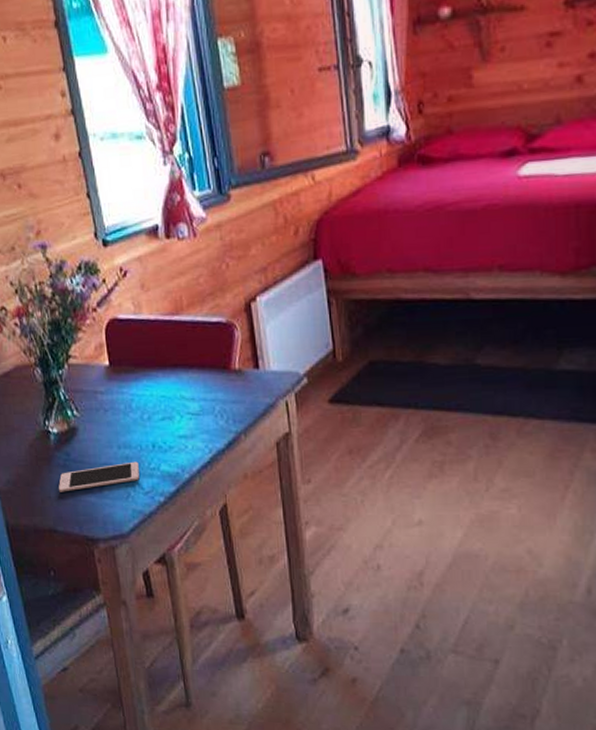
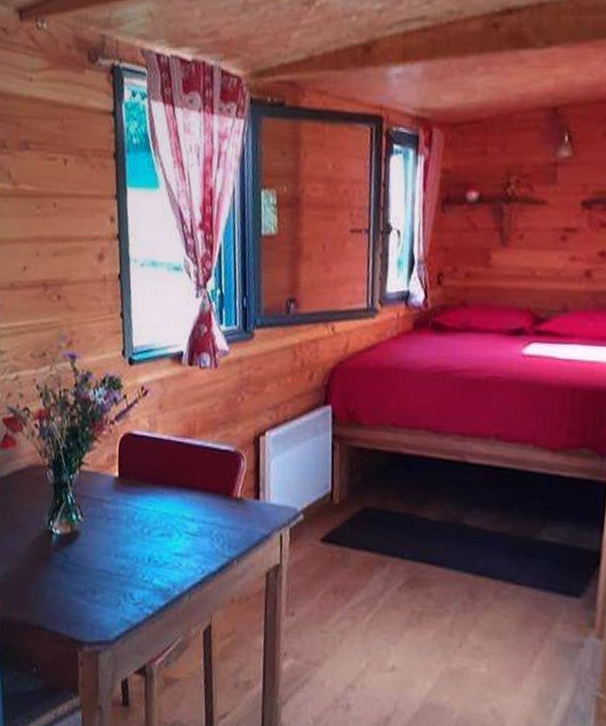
cell phone: present [59,461,140,492] -> none [53,571,133,592]

